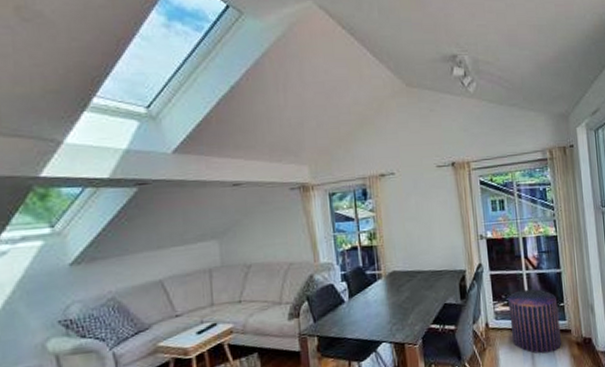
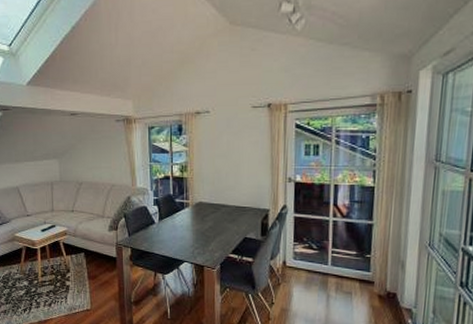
pouf: present [508,289,562,354] -> none [308,236,364,299]

